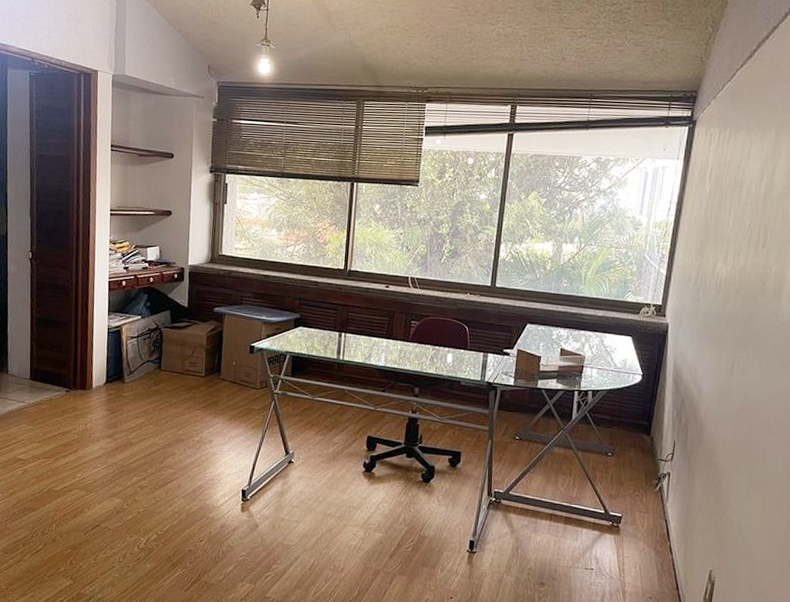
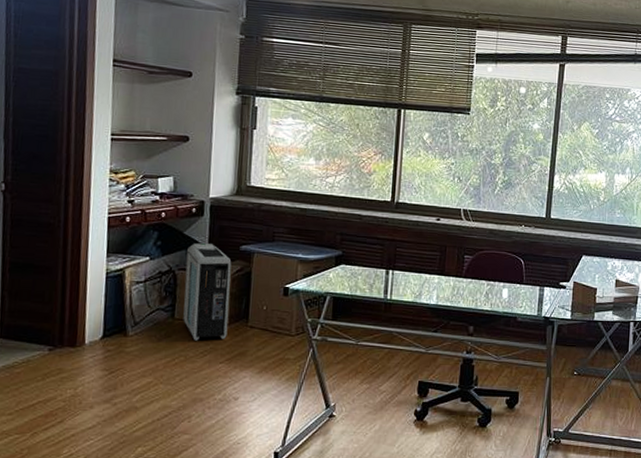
air purifier: none [168,305,207,390] -> present [183,243,232,341]

